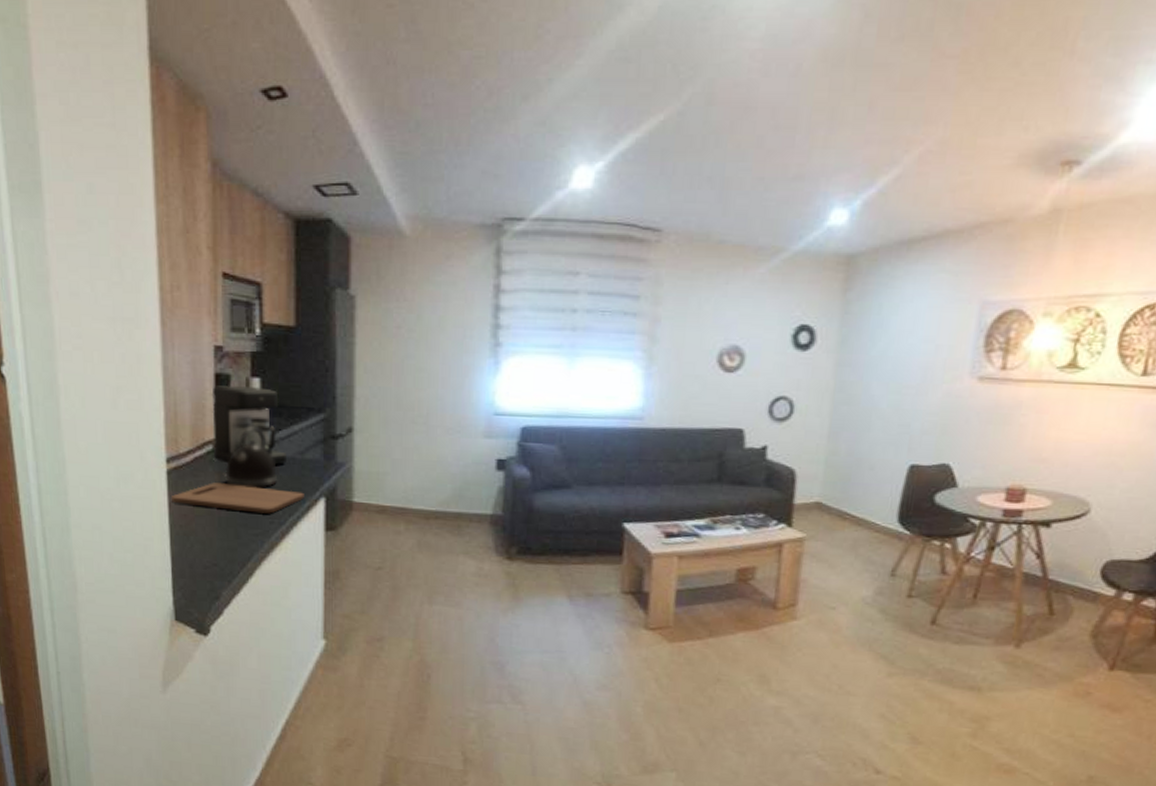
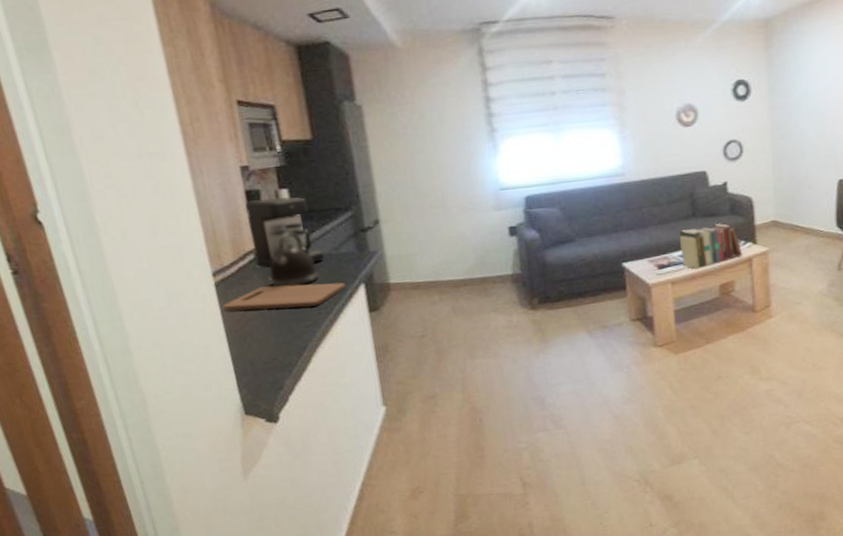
books: none [695,495,773,546] -> present [679,223,743,270]

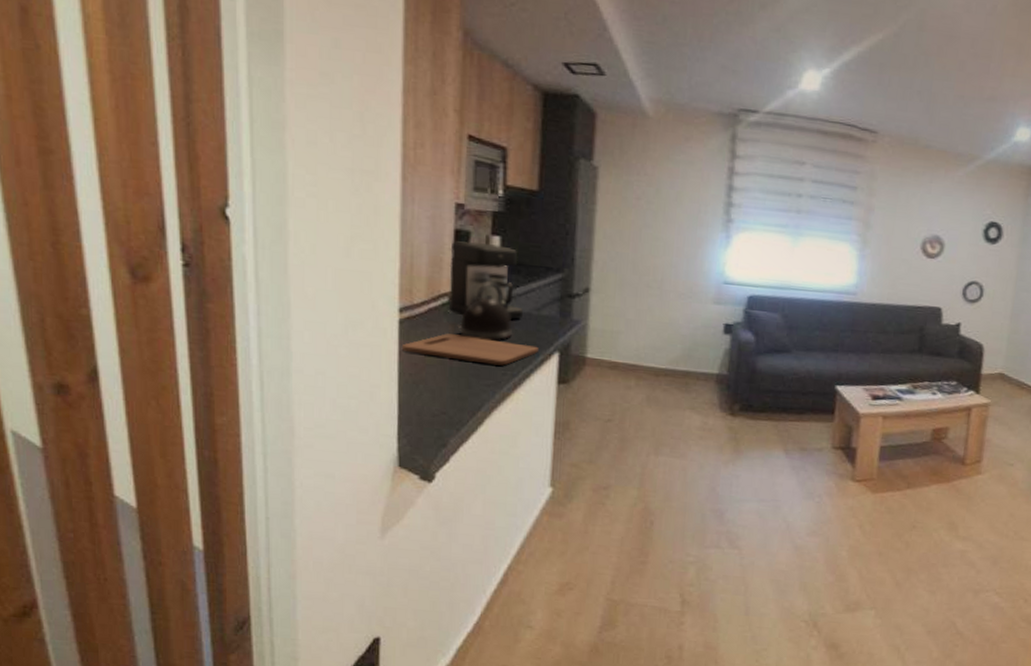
books: present [679,223,743,270] -> none [898,364,963,408]

